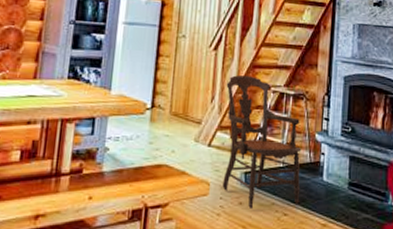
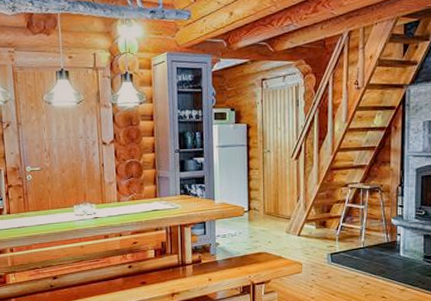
armchair: present [222,75,302,210] -> none [309,177,380,281]

